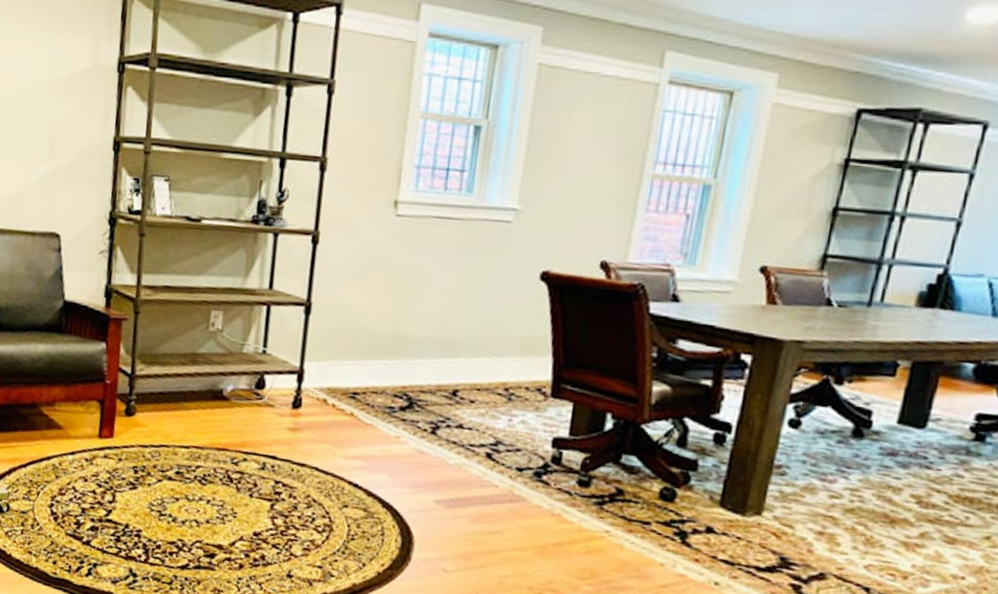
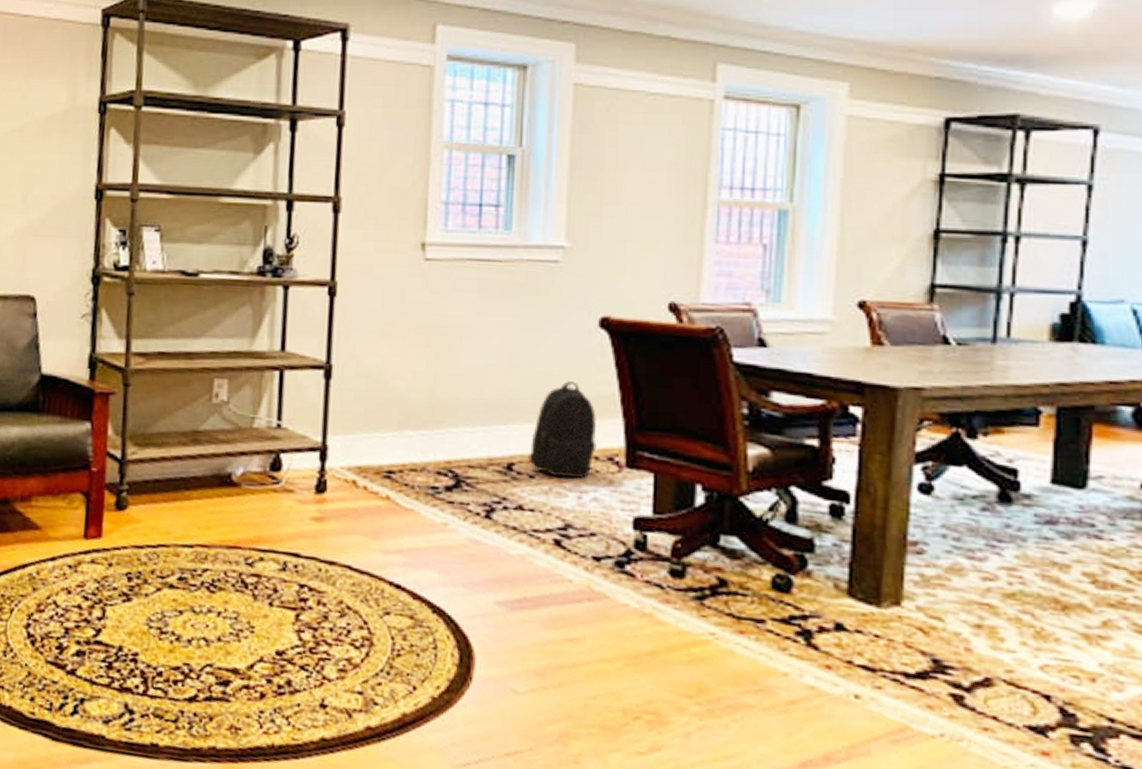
backpack: none [471,324,530,405] -> present [528,381,597,479]

